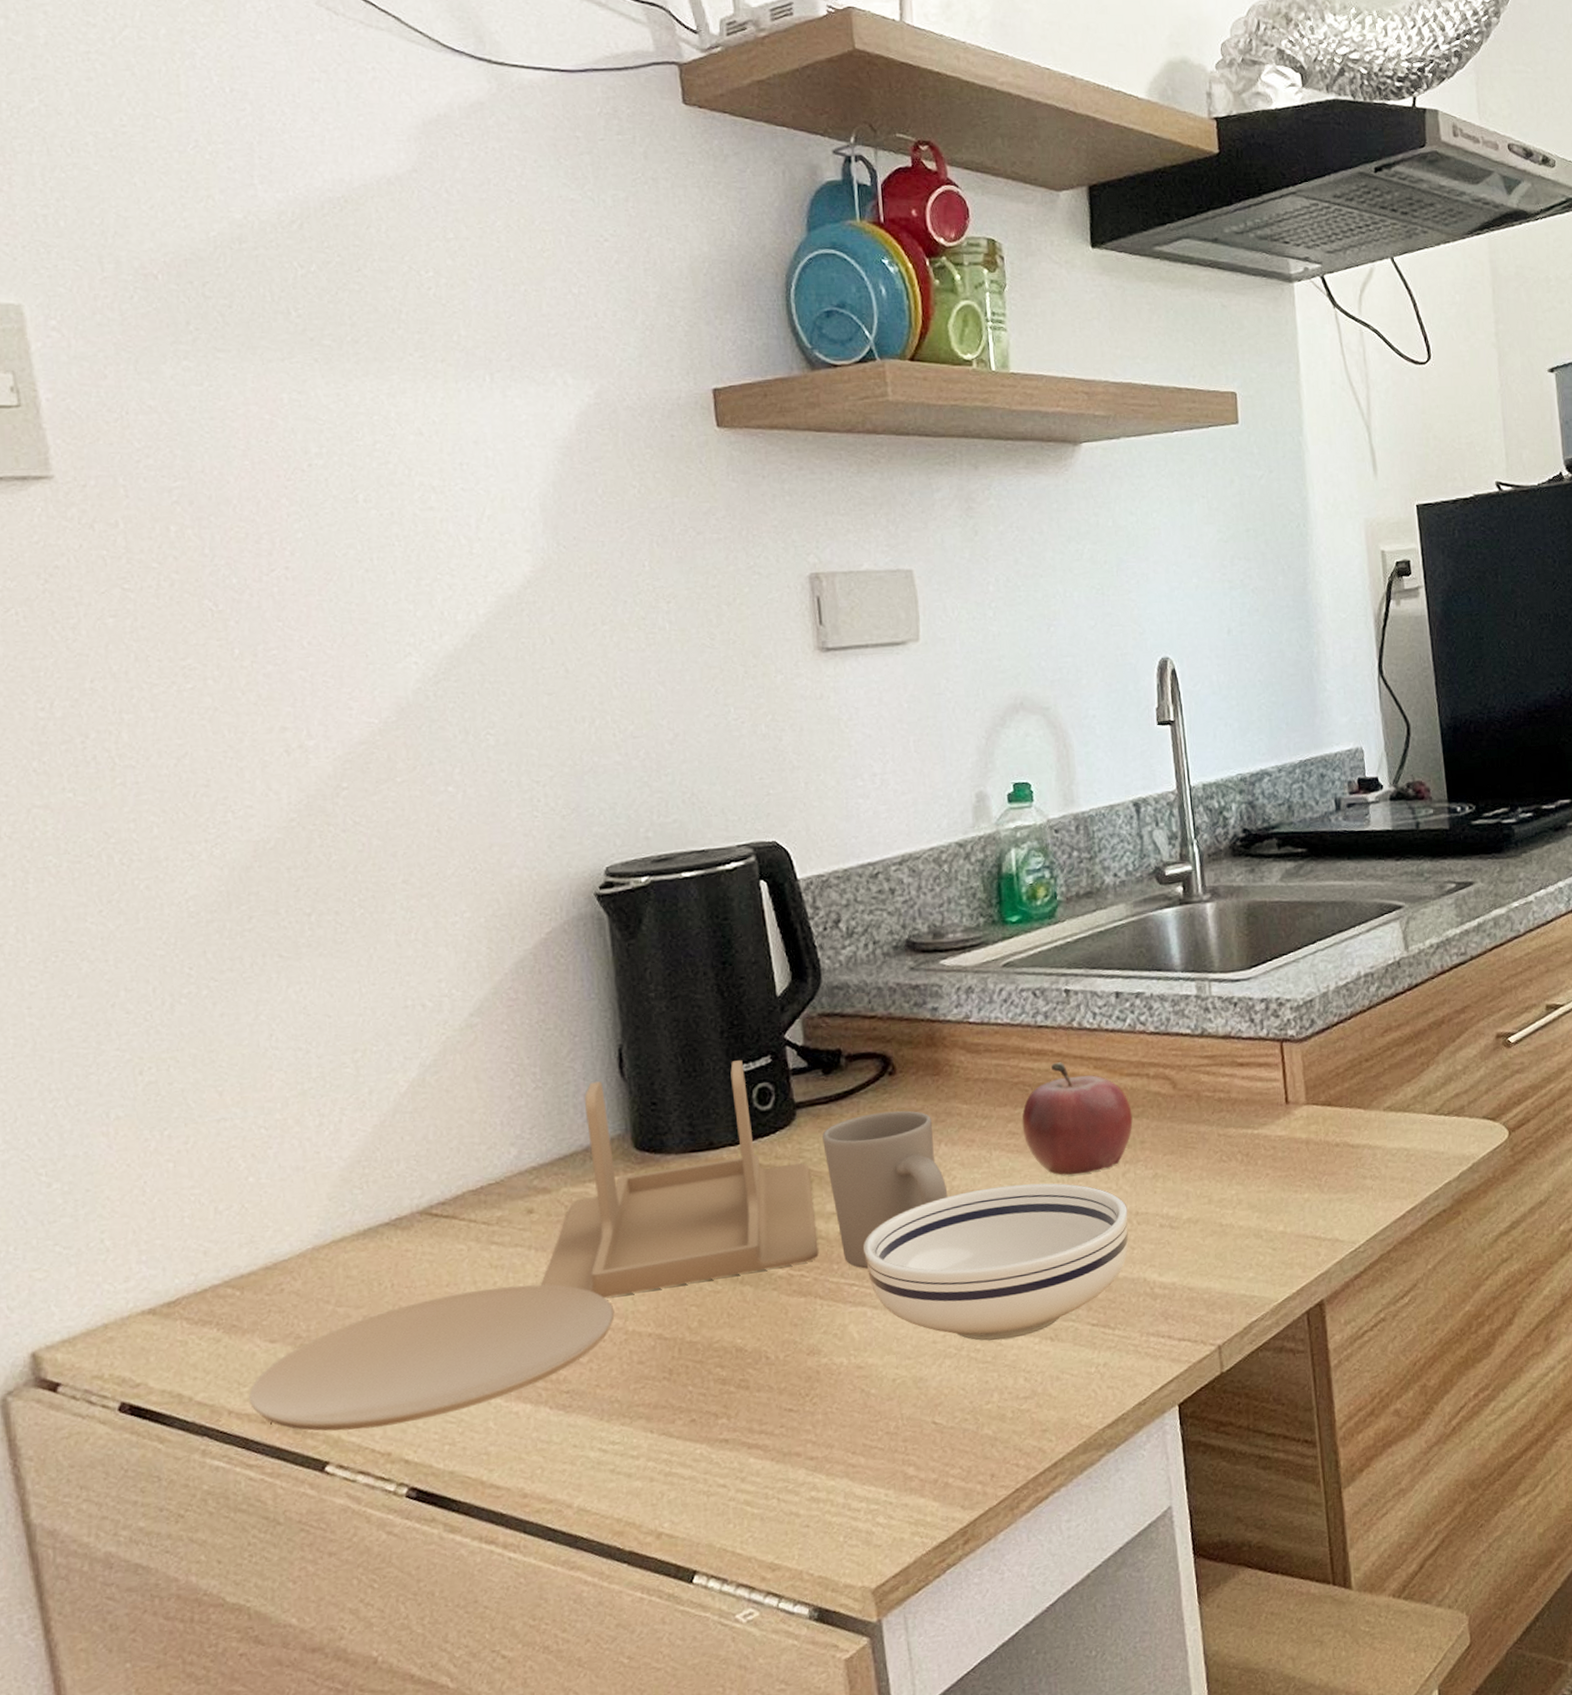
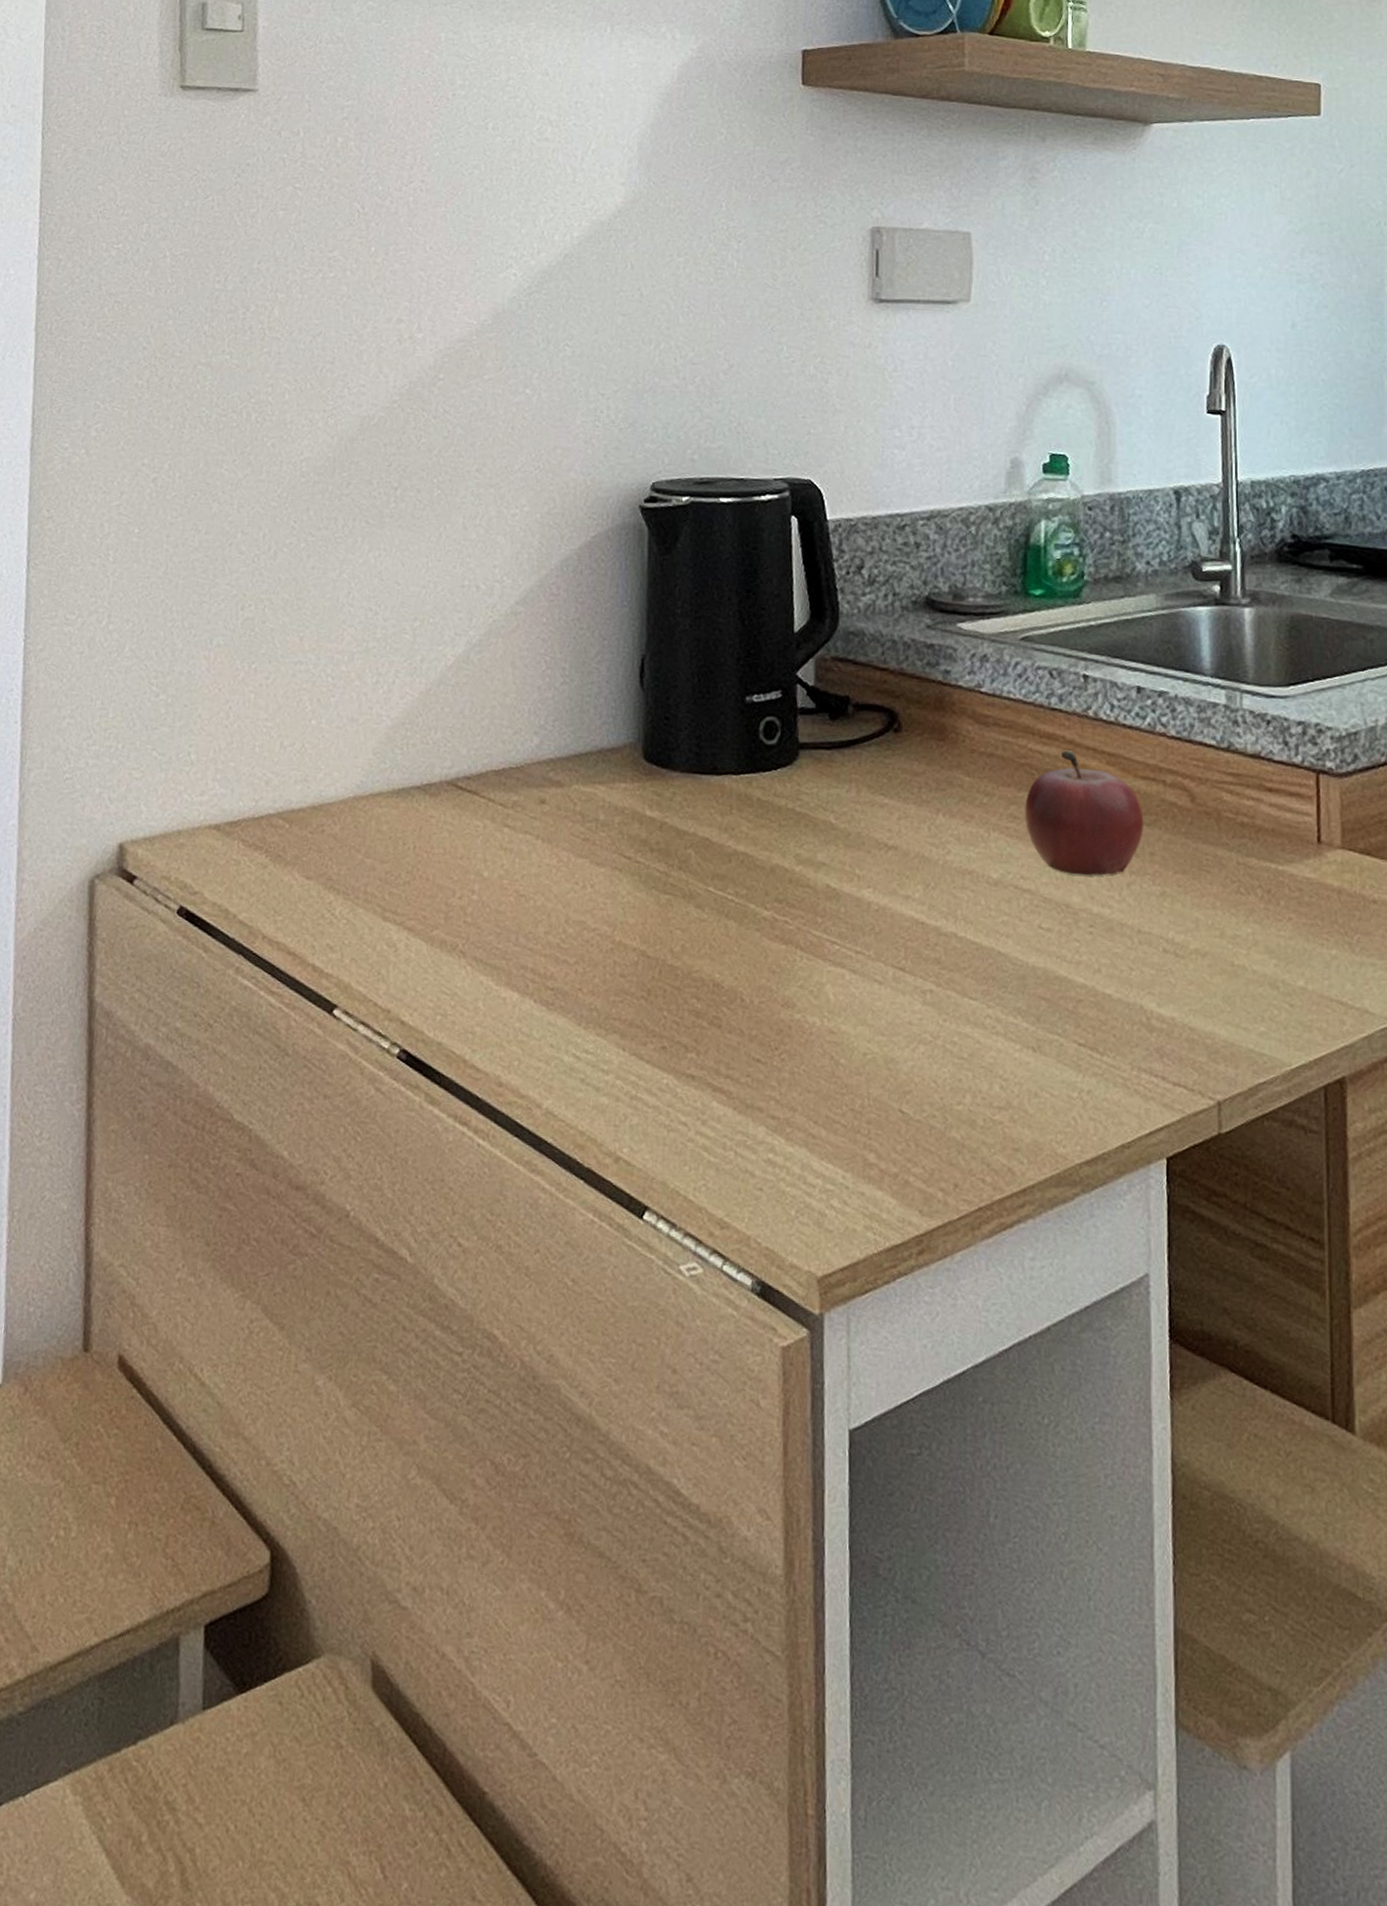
plate: present [249,1284,615,1431] -> none [281,868,605,985]
napkin holder: present [541,1060,819,1298] -> none [543,686,806,909]
mug: present [822,1110,948,1269] -> none [821,768,941,929]
bowl: present [862,1183,1129,1341] -> none [848,869,1129,1040]

